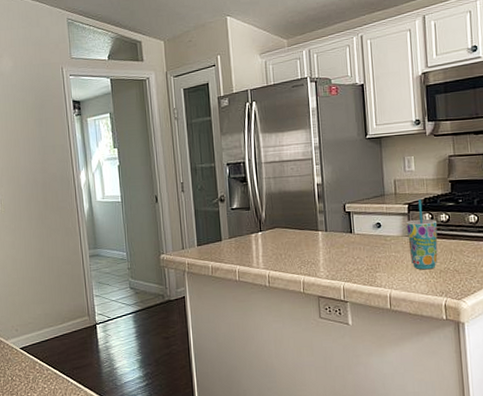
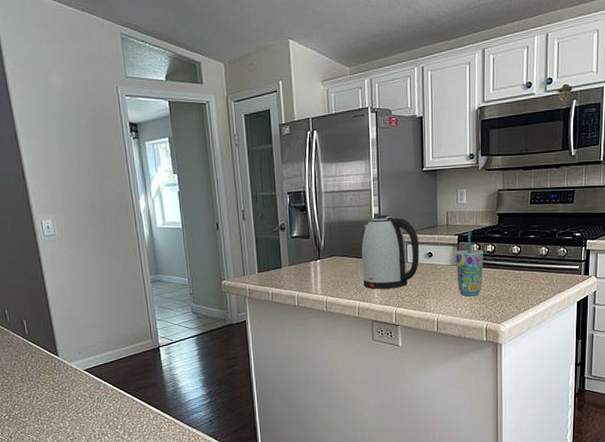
kettle: none [305,184,367,263] -> present [362,214,419,289]

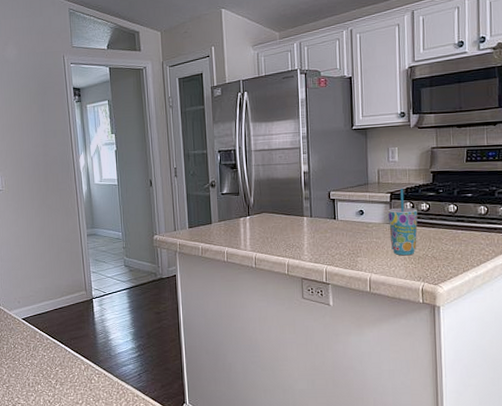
kettle: present [362,214,419,289] -> none [291,172,350,247]

